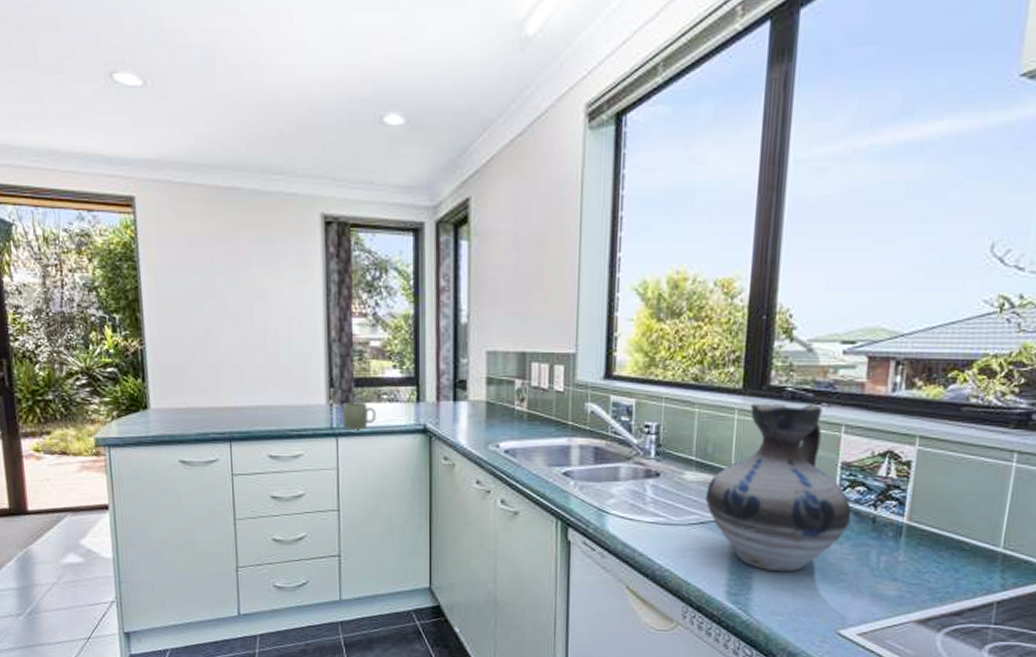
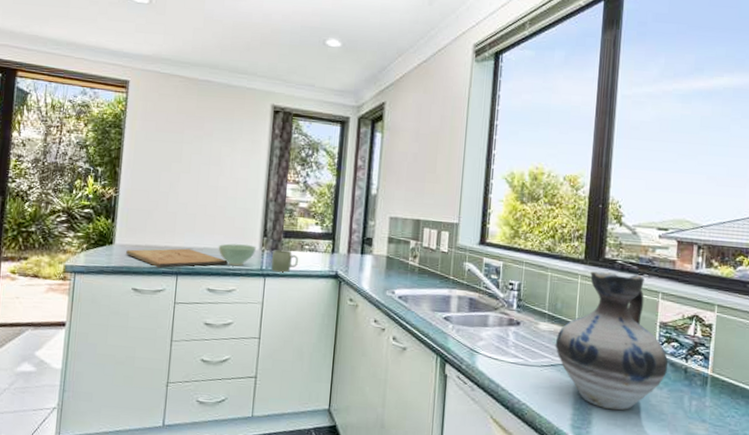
cutting board: none [165,408,290,435] -> present [126,248,228,269]
bowl: none [275,399,323,426] -> present [218,243,257,267]

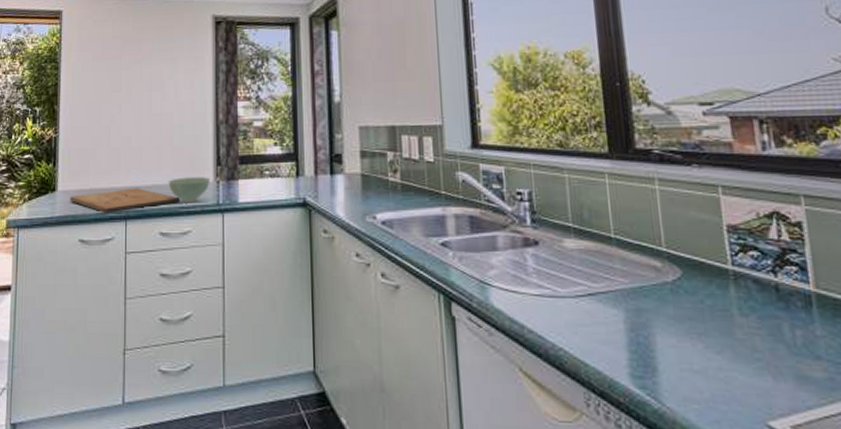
mug: present [271,249,299,273] -> none [228,178,260,206]
ceramic jug: present [555,271,668,411] -> none [589,166,750,350]

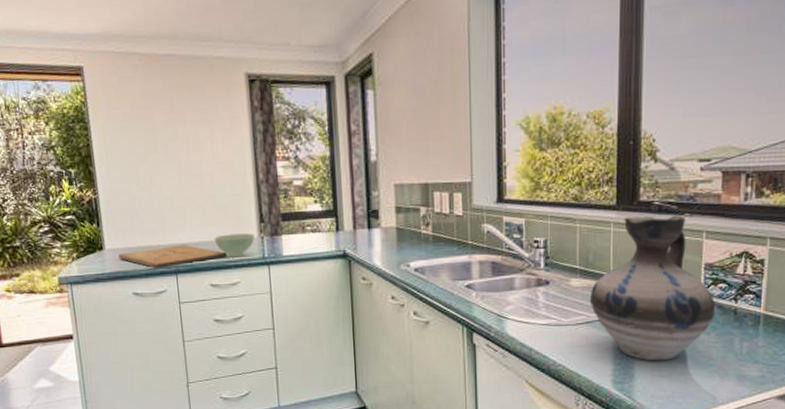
ceramic jug: none [589,166,750,350] -> present [589,215,715,361]

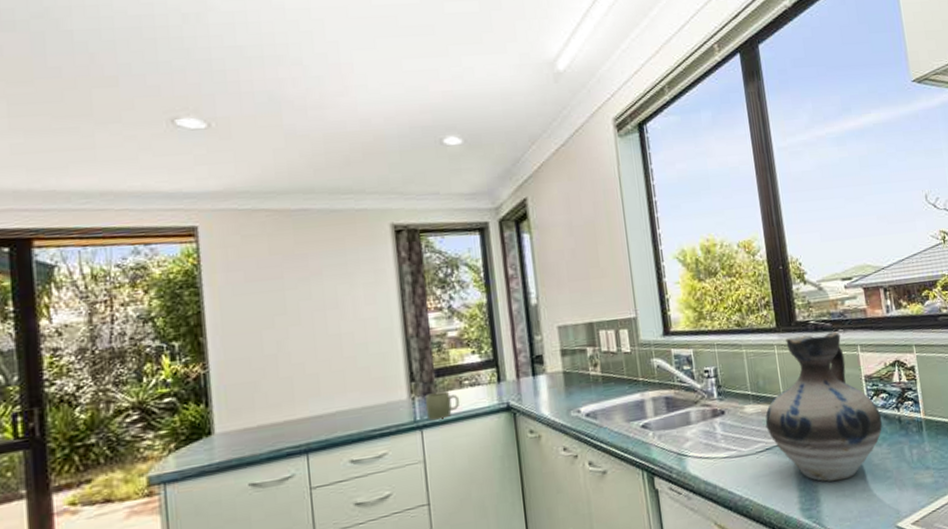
cutting board: present [119,245,227,269] -> none [232,417,371,451]
bowl: present [214,233,256,258] -> none [355,395,405,426]
mug: none [272,233,303,259] -> present [425,390,460,421]

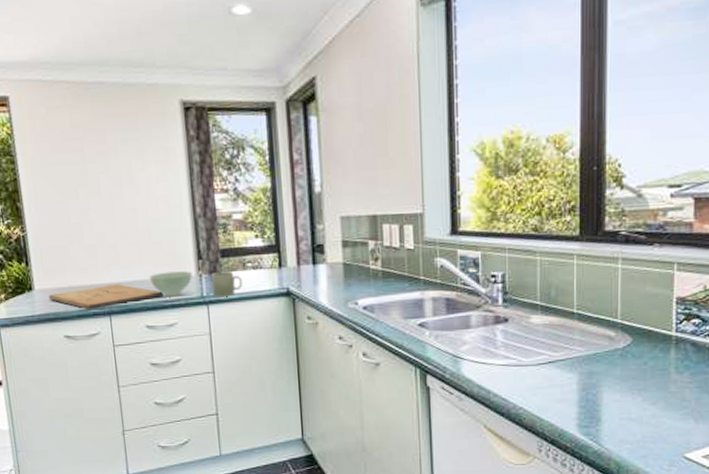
cutting board: none [232,417,371,451] -> present [49,284,164,310]
bowl: none [355,395,405,426] -> present [149,271,193,297]
ceramic jug: present [765,331,882,482] -> none [552,246,688,403]

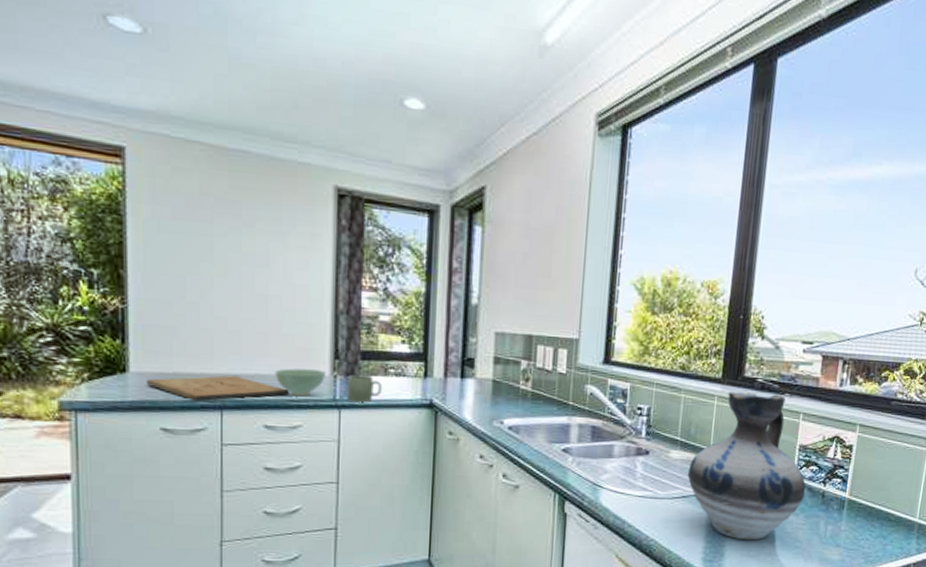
ceramic jug: none [552,246,688,403] -> present [687,392,806,541]

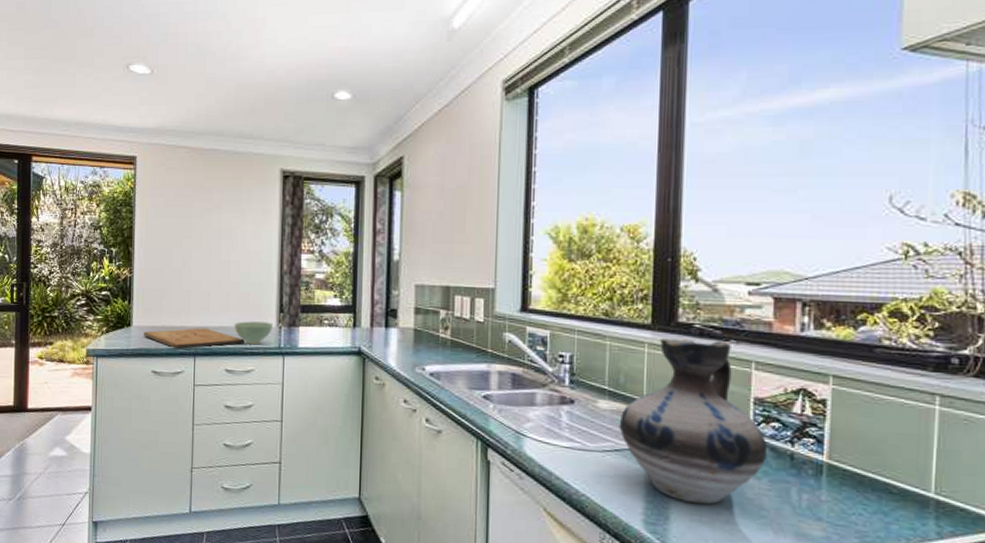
mug: present [346,374,383,403] -> none [289,325,319,351]

